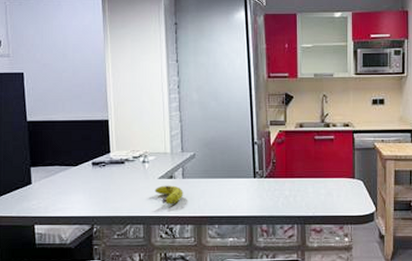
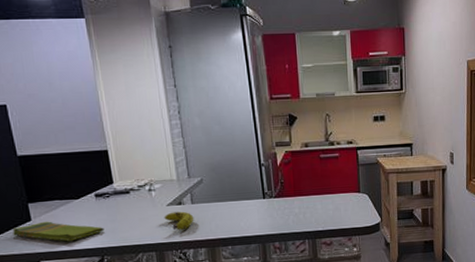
dish towel: none [14,186,97,208] -> present [12,221,104,242]

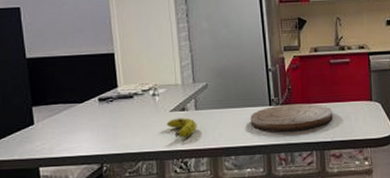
dish towel: present [12,221,104,242] -> none [15,125,106,148]
cutting board: none [245,196,324,223] -> present [250,103,333,132]

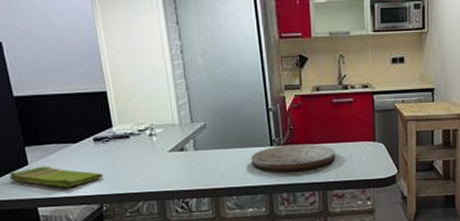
dish towel: none [15,125,106,148] -> present [9,166,103,188]
fruit: present [166,117,197,138] -> none [165,158,197,178]

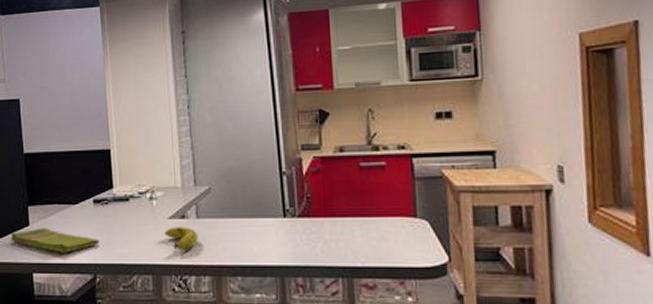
fruit: none [165,158,197,178] -> present [164,227,199,251]
cutting board: present [251,144,336,172] -> none [260,216,365,251]

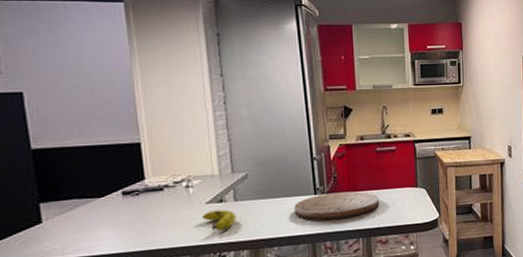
dish towel: present [11,228,100,253] -> none [17,223,131,247]
cutting board: none [260,216,365,251] -> present [294,191,380,221]

